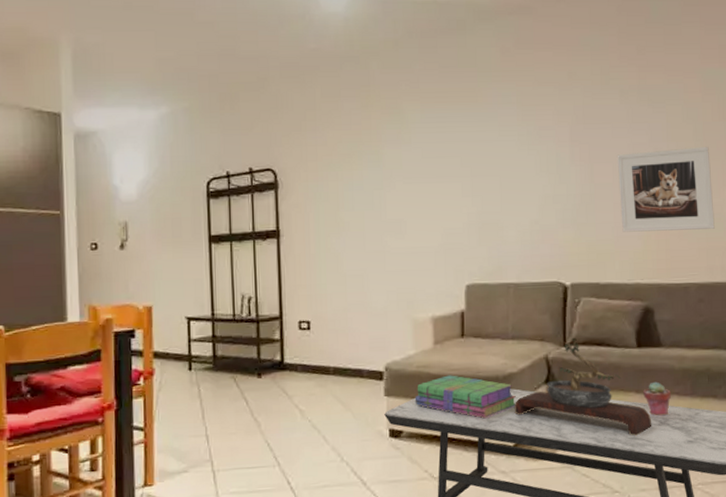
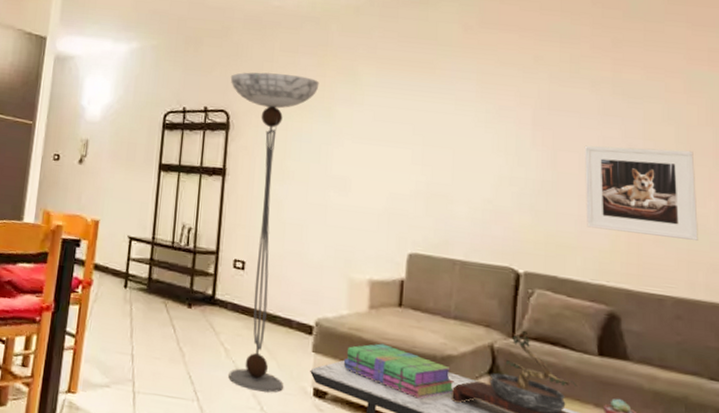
floor lamp: none [273,122,365,444] -> present [228,72,320,393]

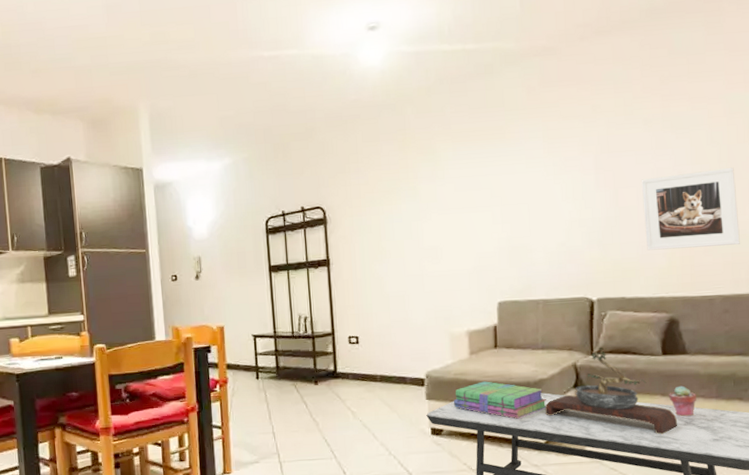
floor lamp: present [228,72,320,393] -> none [320,162,405,441]

